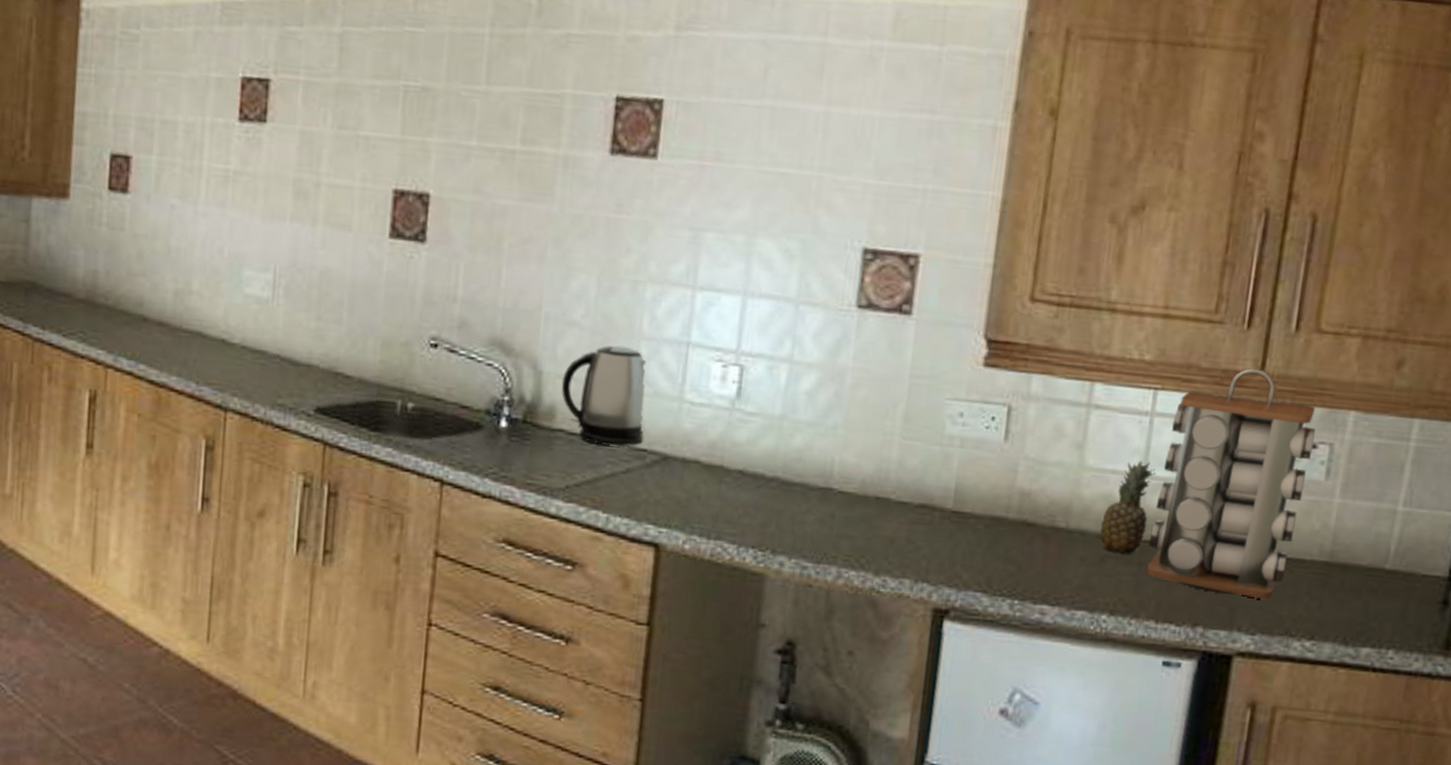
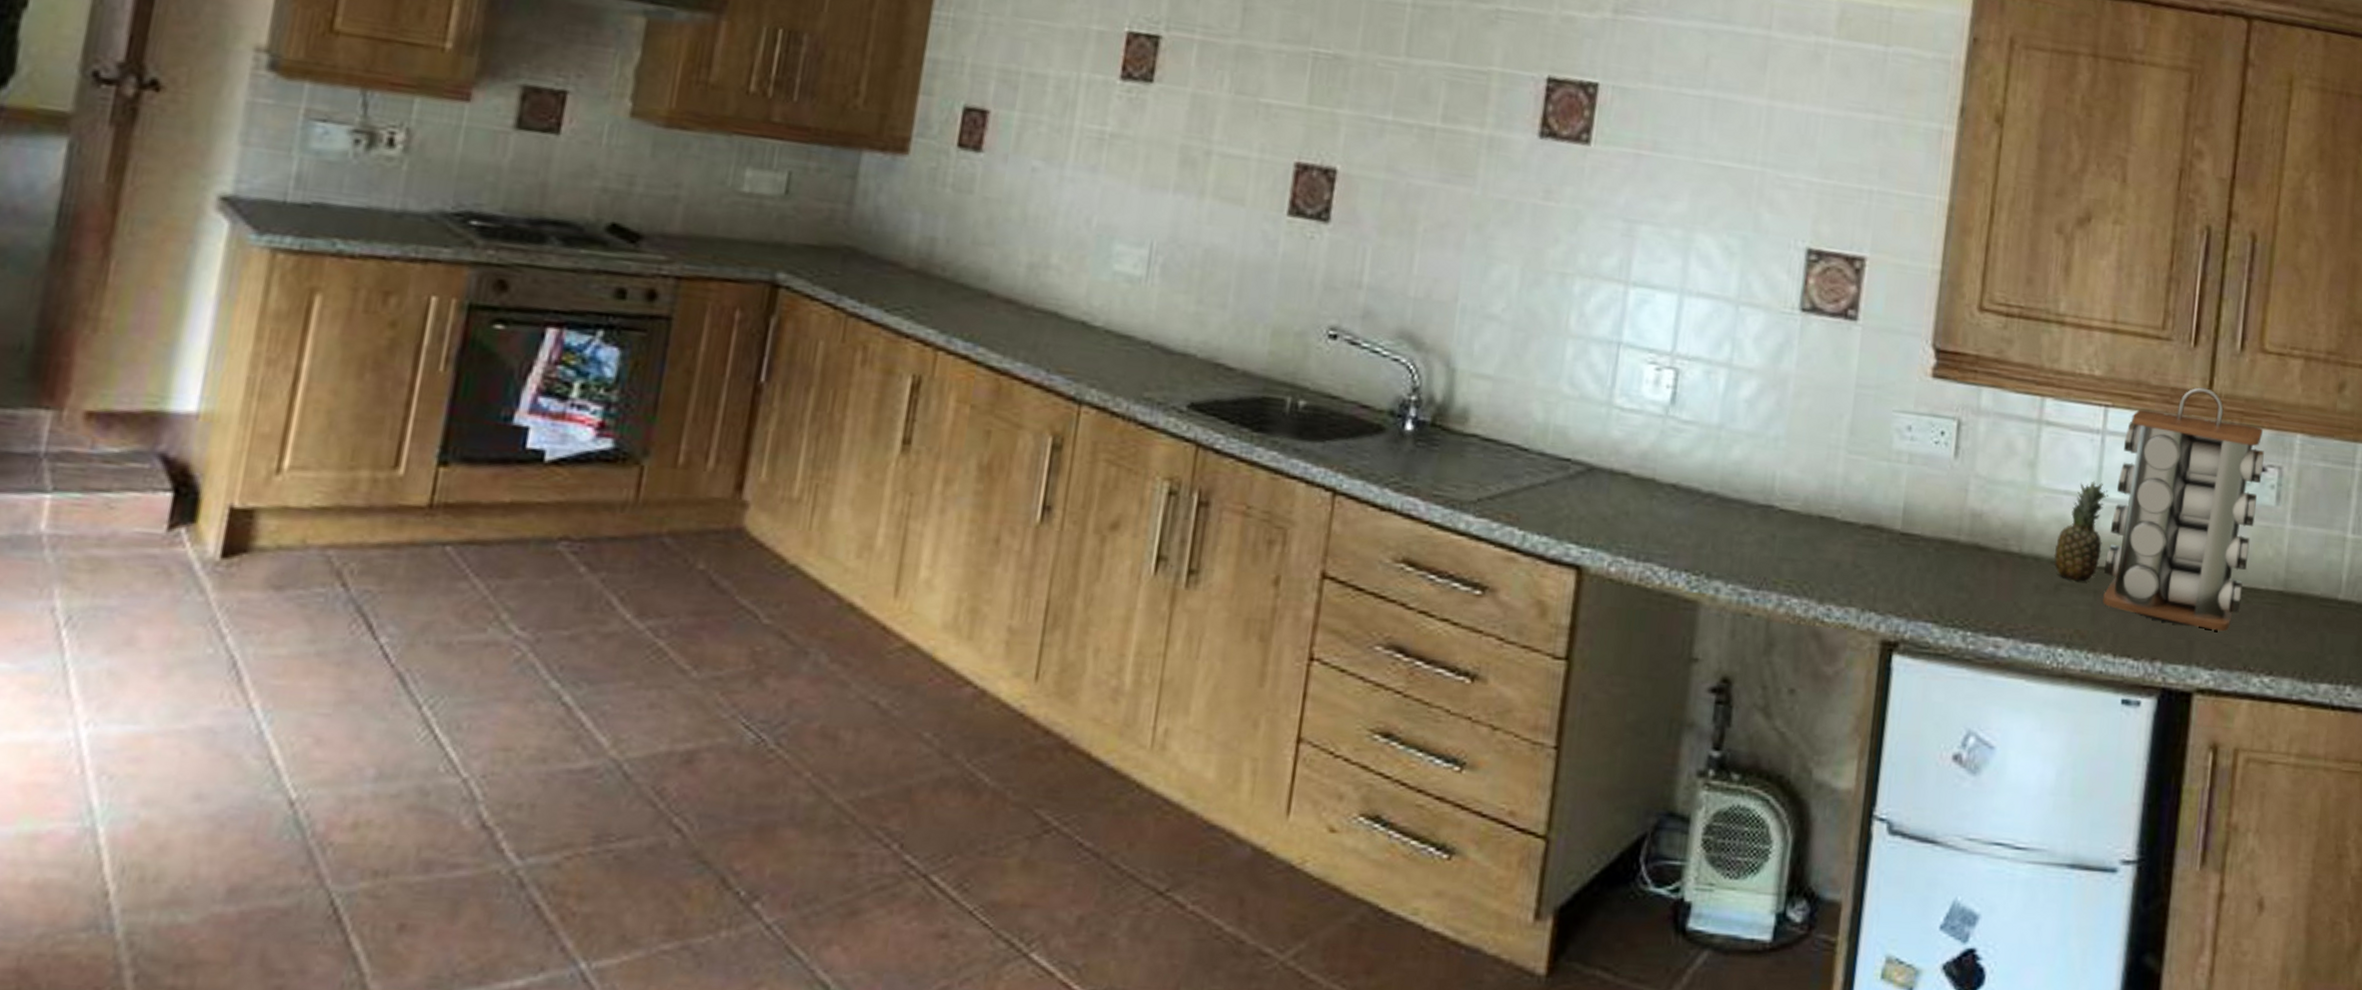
kettle: present [561,345,647,447] -> none [1476,342,1573,455]

